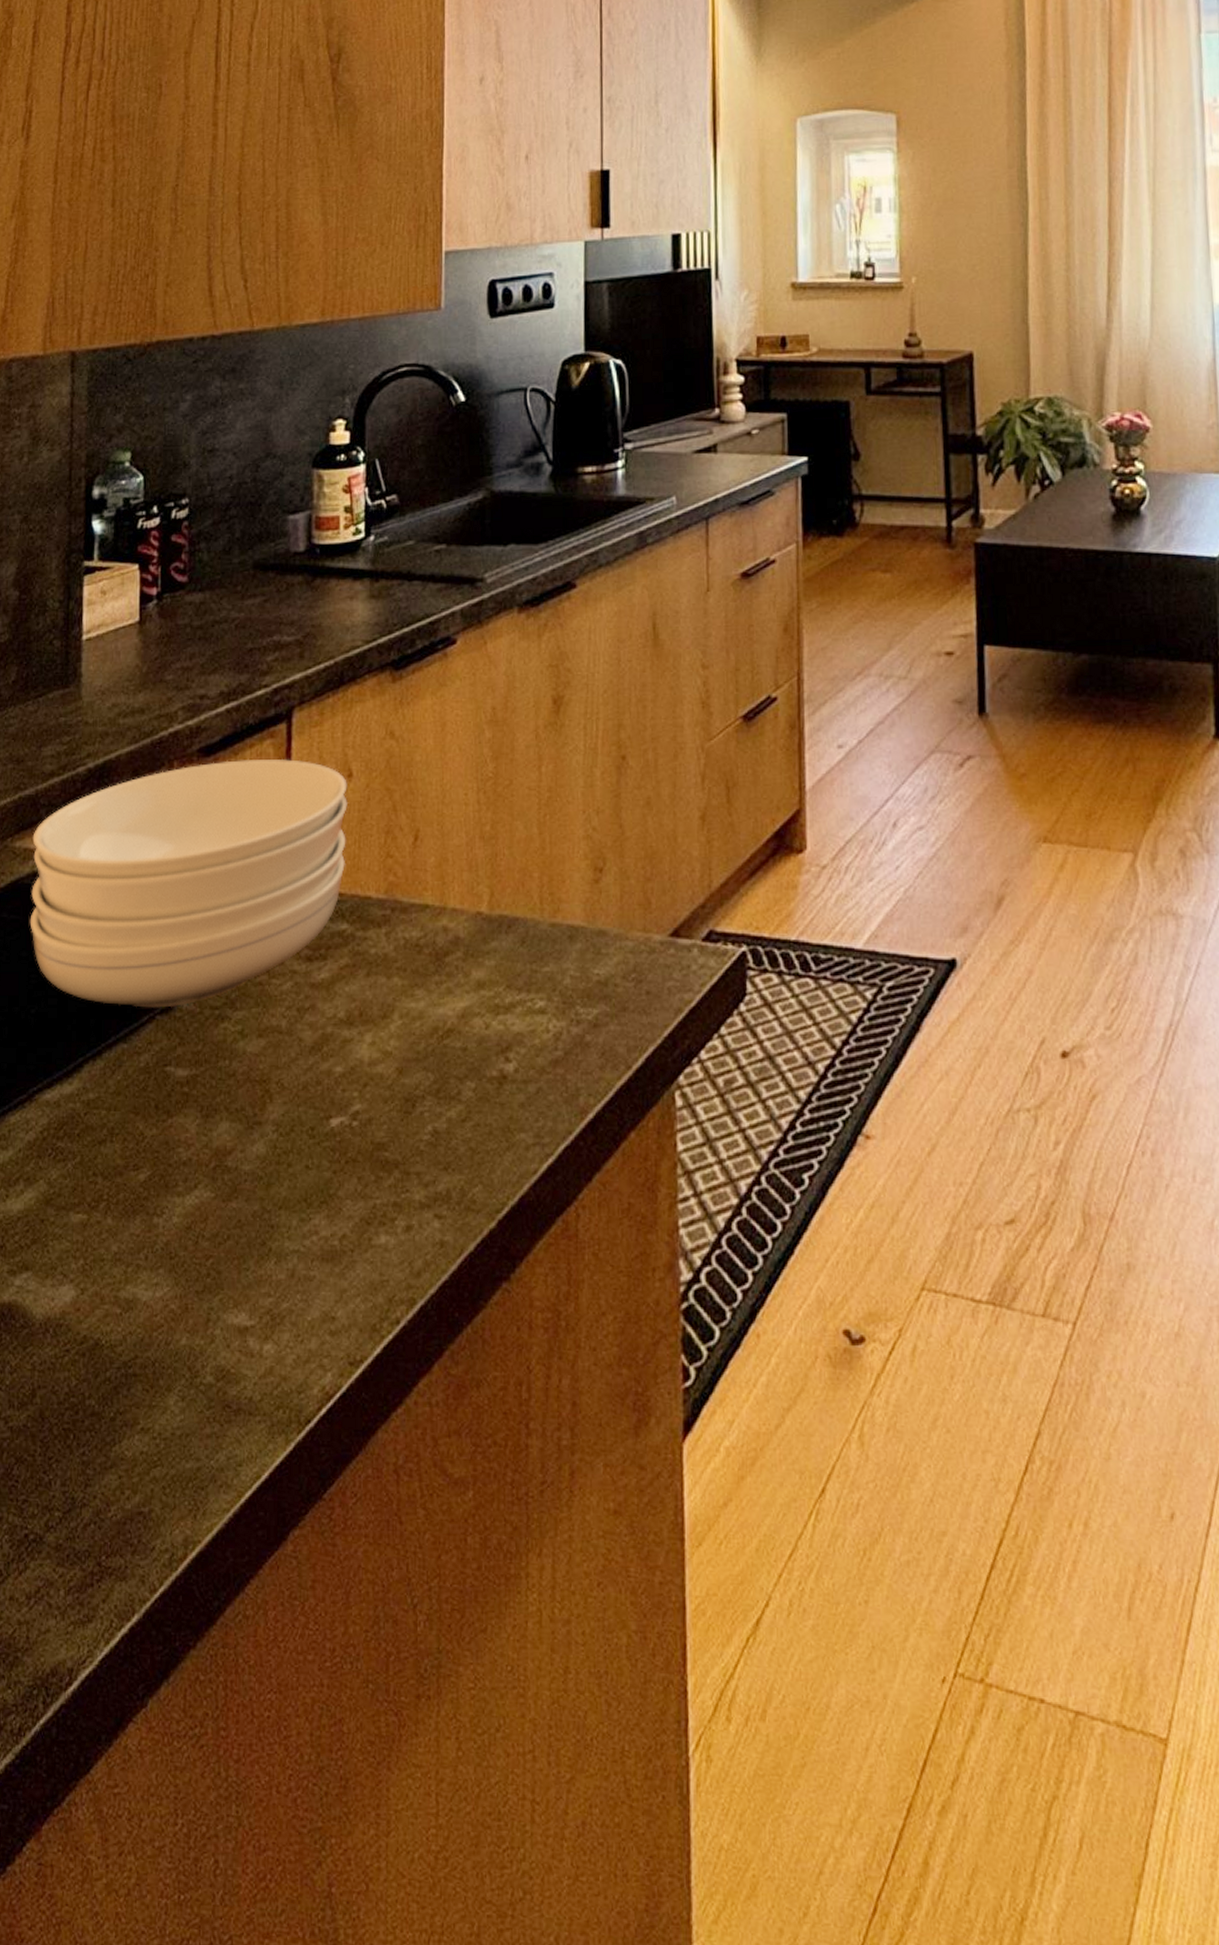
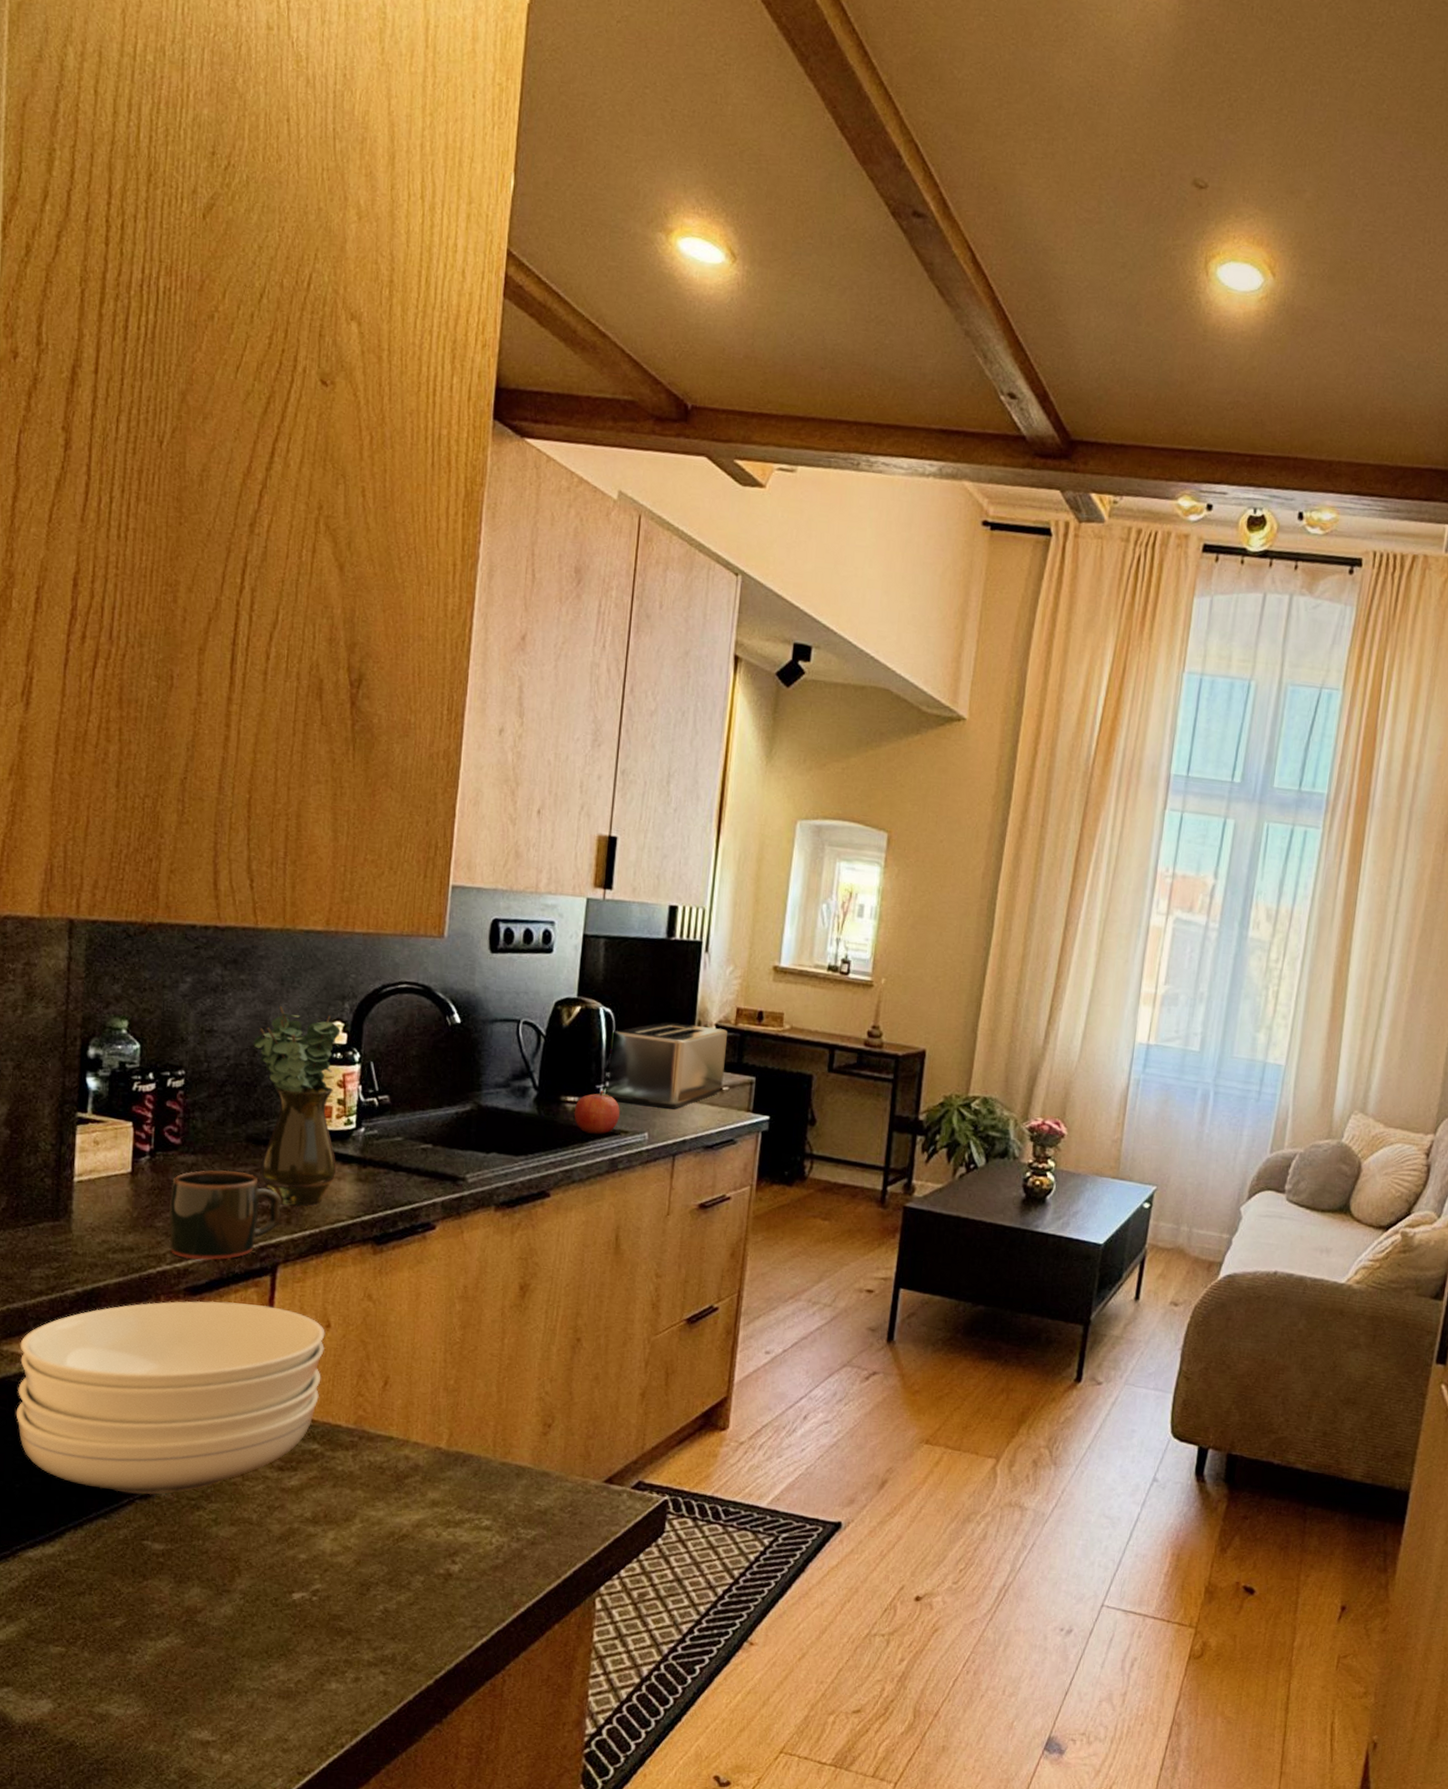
mug: none [178,604,293,715] -> present [168,1170,282,1260]
vase: none [255,412,347,637] -> present [253,1006,341,1206]
fruit: none [593,454,643,507] -> present [574,1090,620,1135]
toaster: none [625,363,752,466] -> present [607,1021,728,1110]

